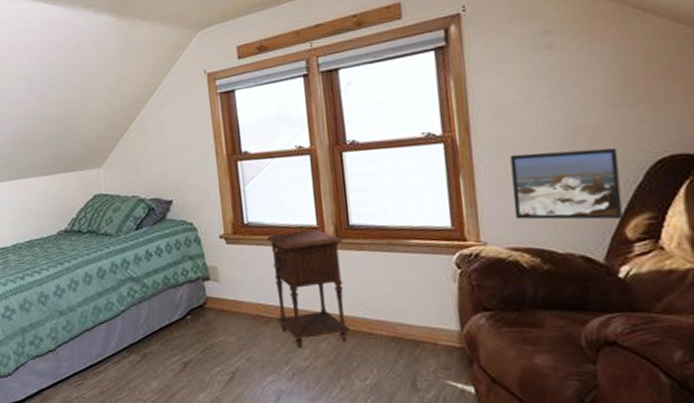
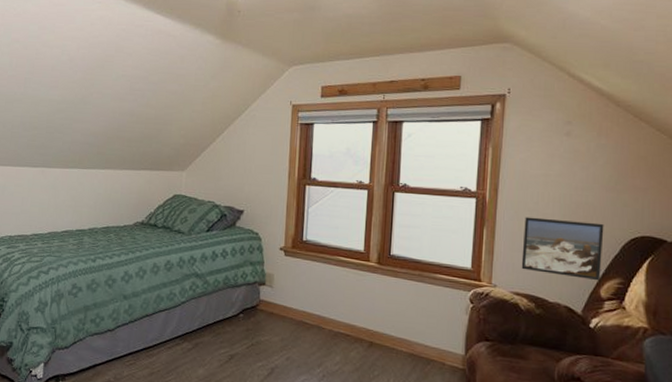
nightstand: present [267,228,351,349] -> none [317,253,384,355]

